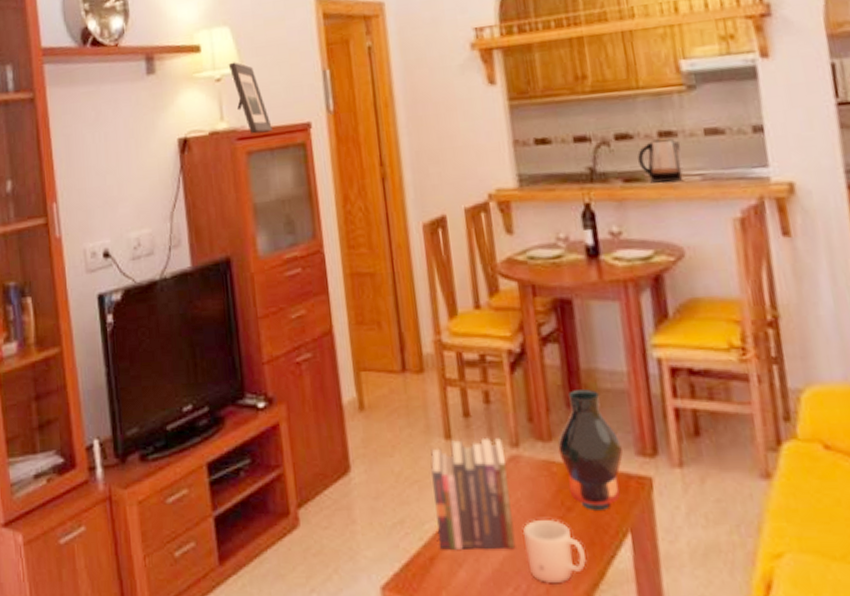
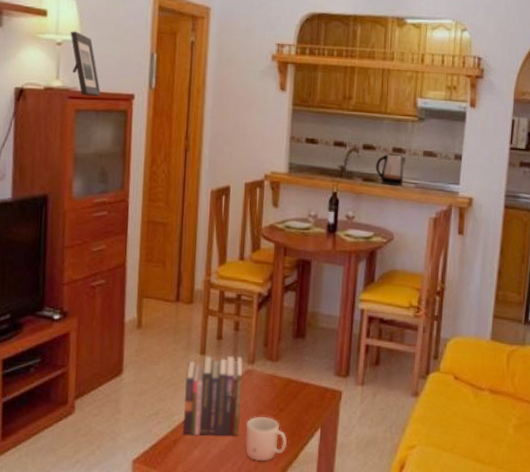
vase: present [557,389,623,510] -> none [281,326,326,412]

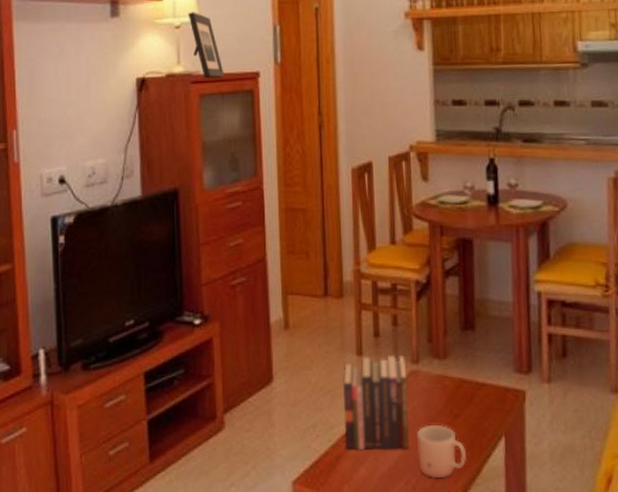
kettle: present [376,153,406,185] -> none [536,107,572,144]

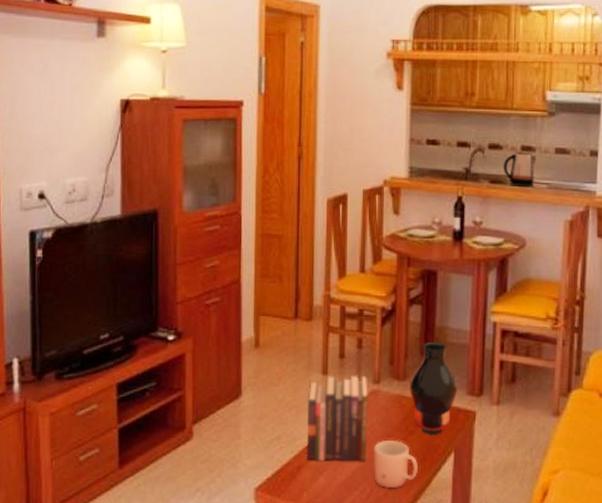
picture frame: present [188,12,224,79] -> none [175,37,209,104]
vase: none [451,316,503,417] -> present [410,342,457,434]
kettle: none [536,107,572,144] -> present [504,152,537,186]

